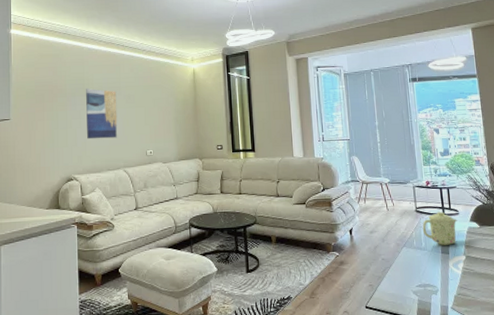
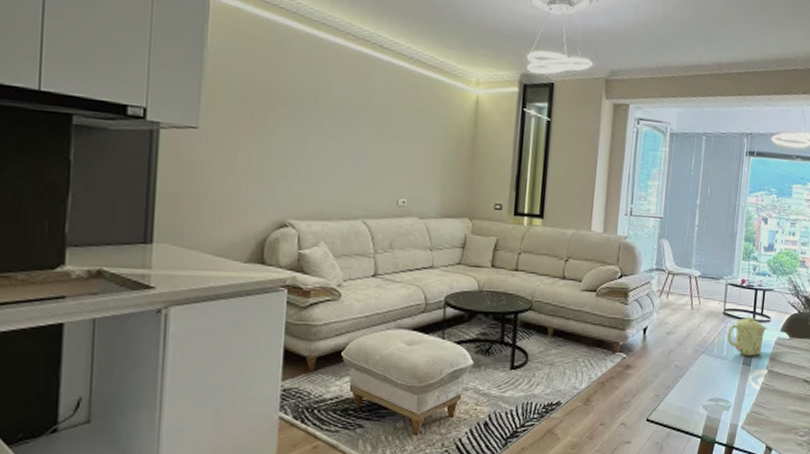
wall art: present [86,88,118,140] -> none [314,100,364,176]

